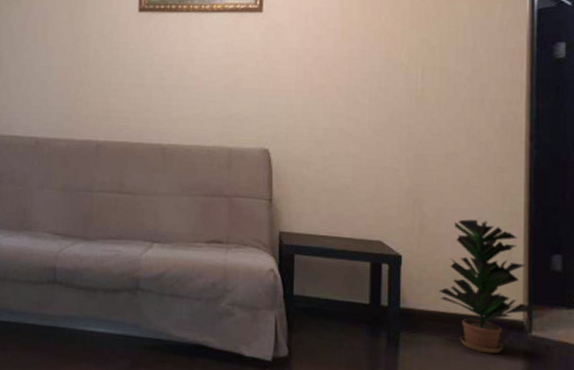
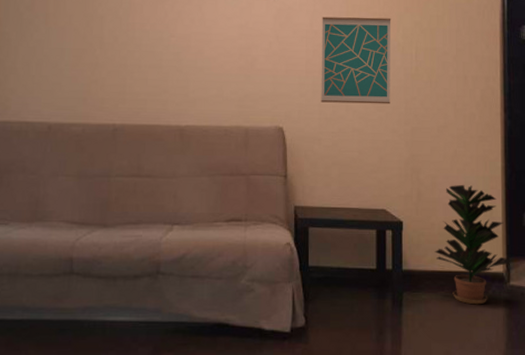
wall art: none [311,34,394,129] -> present [321,16,391,104]

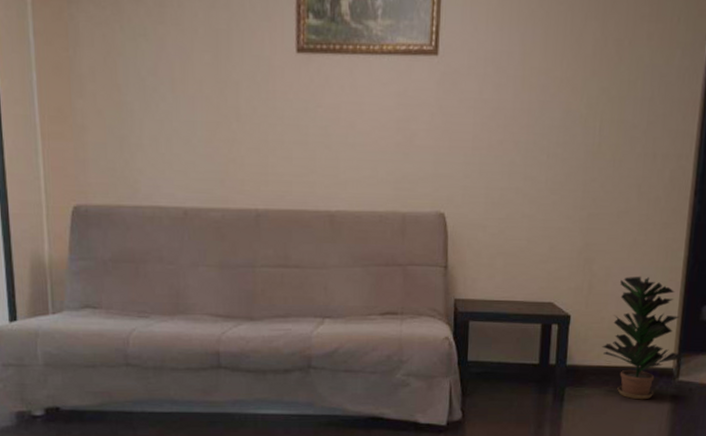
wall art: present [321,16,391,104] -> none [488,82,575,187]

